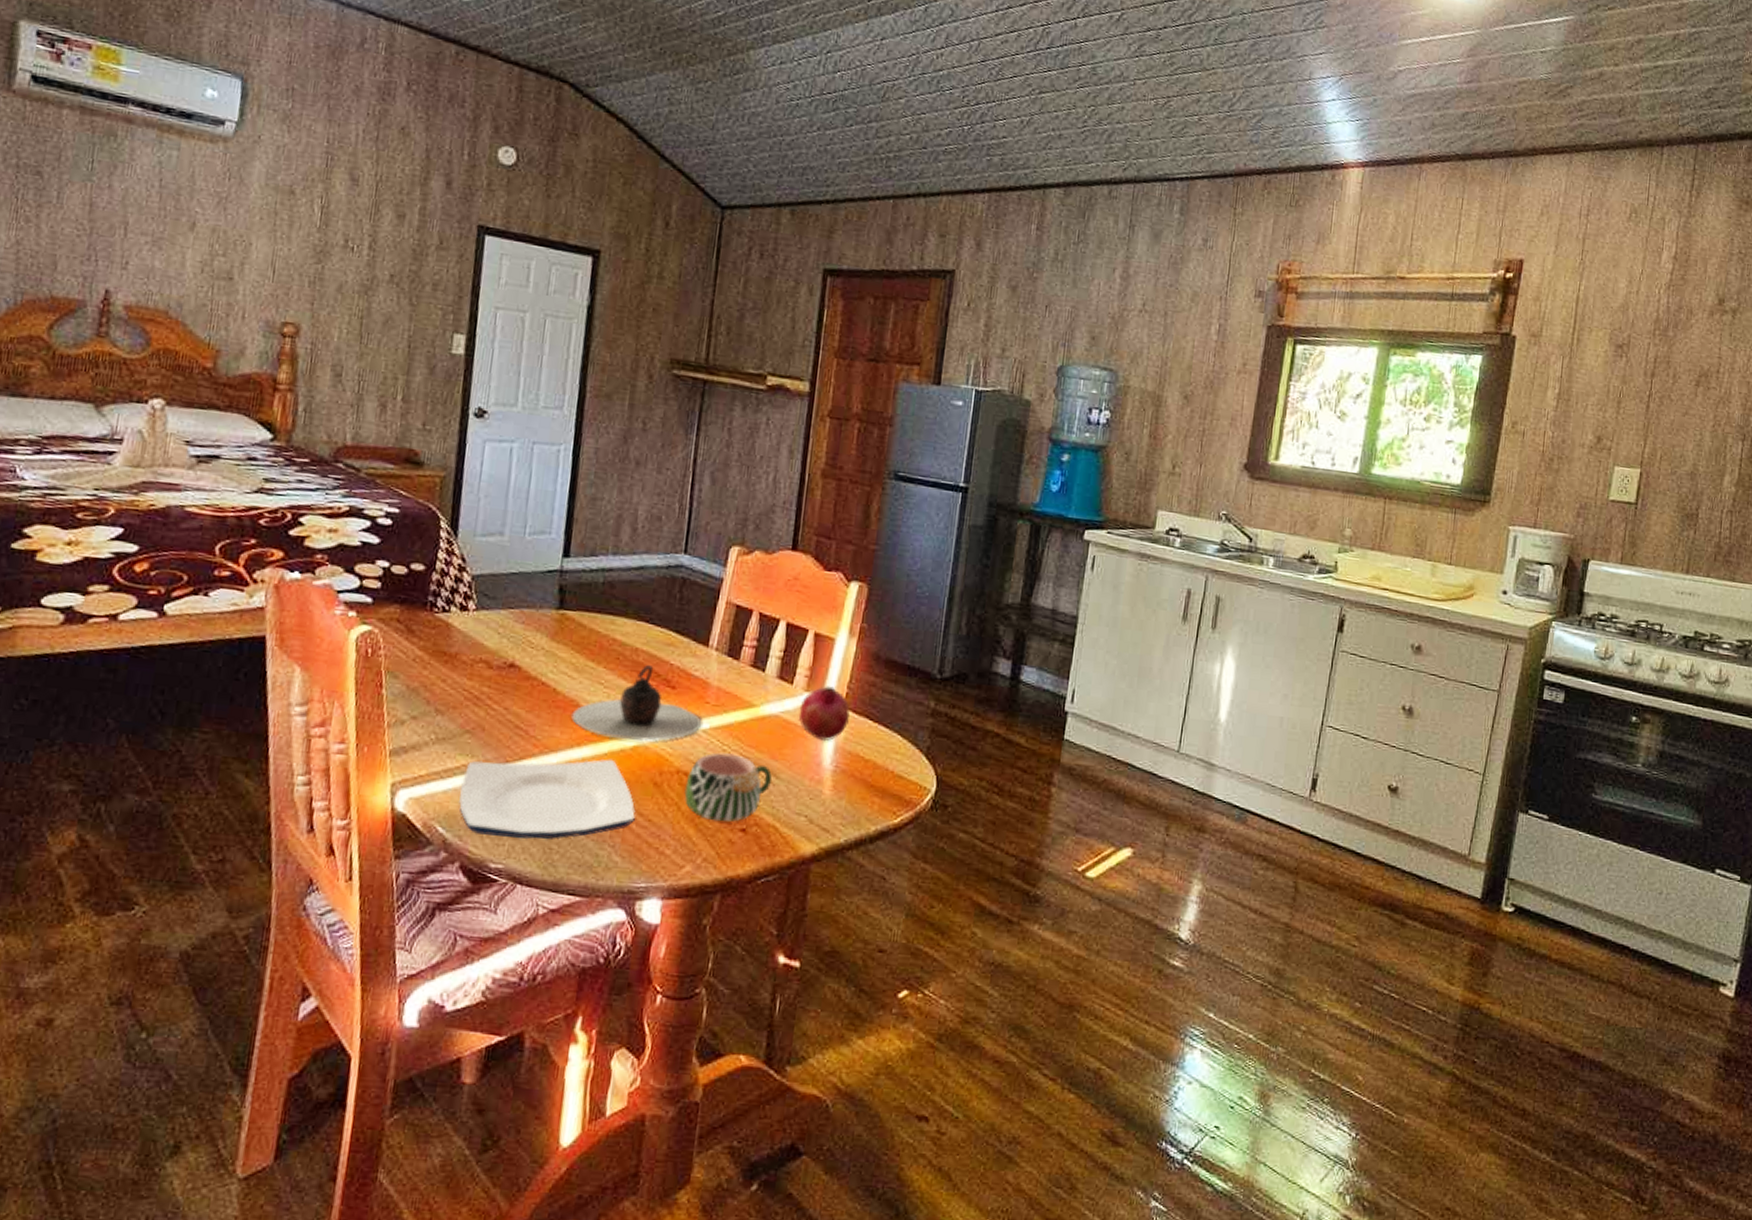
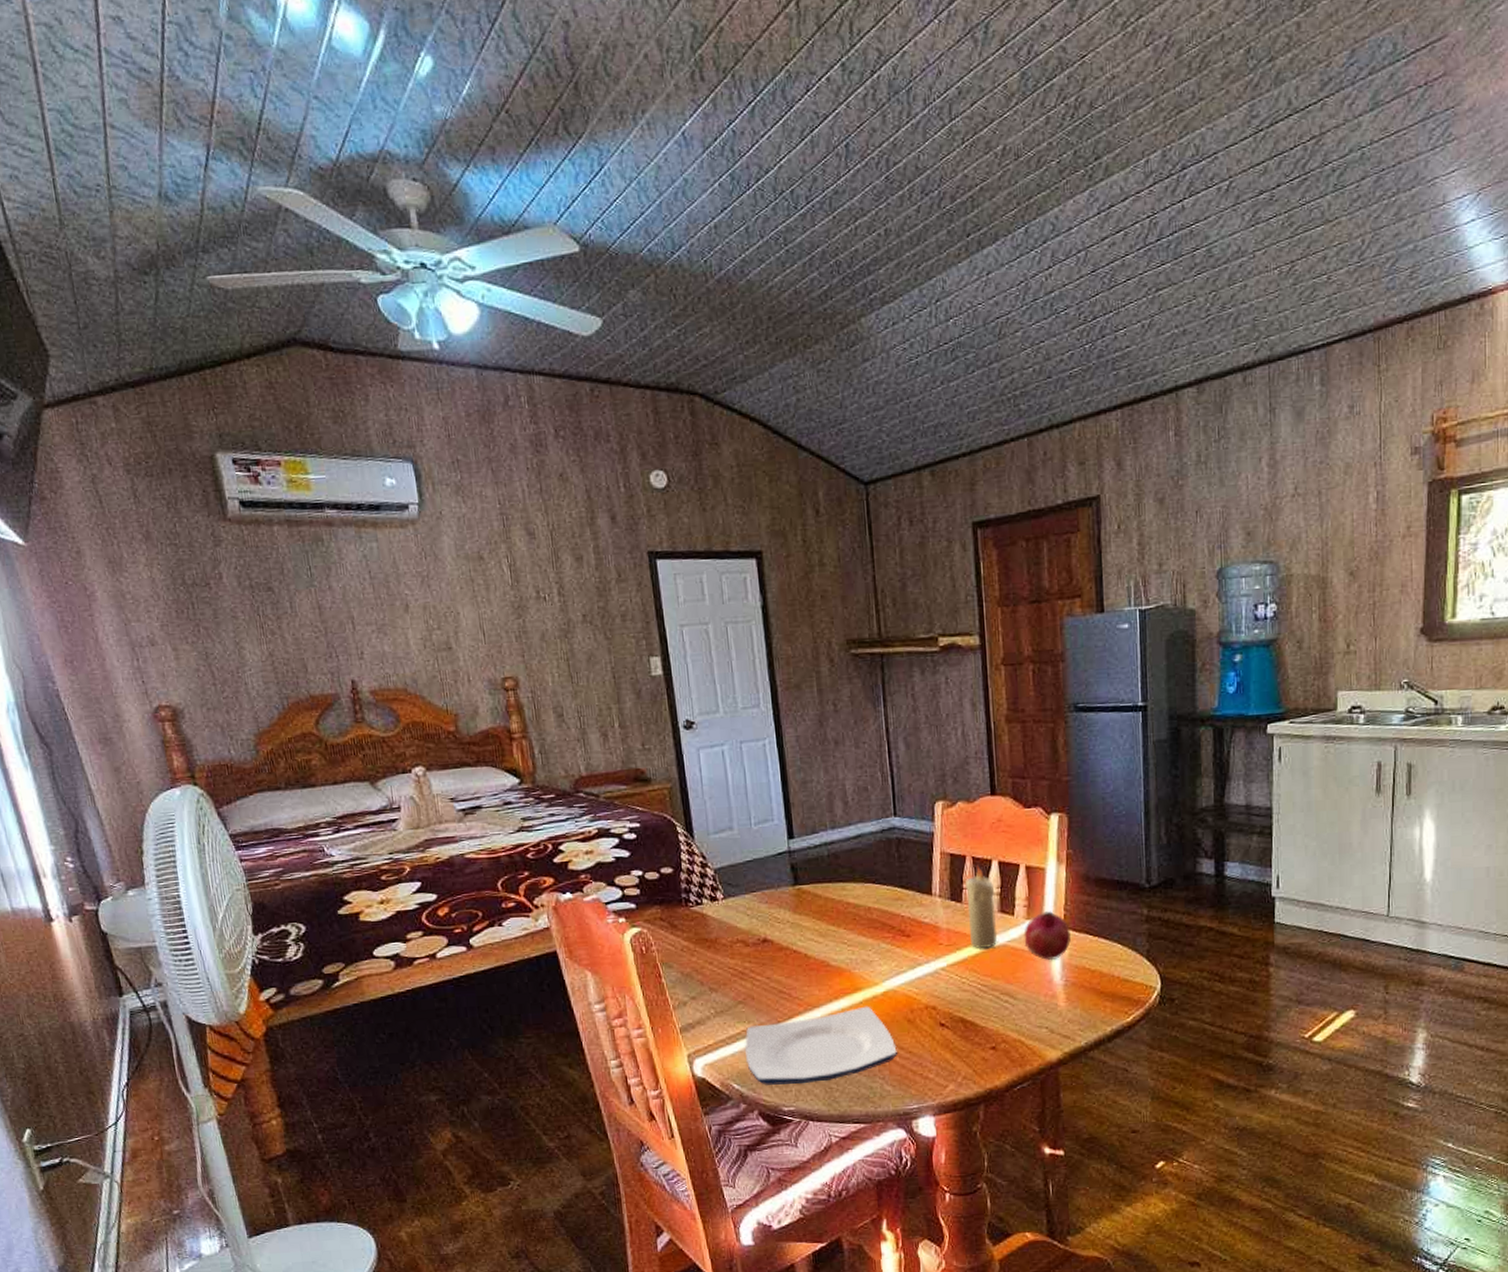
teapot: present [571,664,702,741] -> none [825,919,940,988]
mug: present [684,752,773,822] -> none [935,984,1011,1044]
candle: none [740,622,777,717] -> present [964,864,998,949]

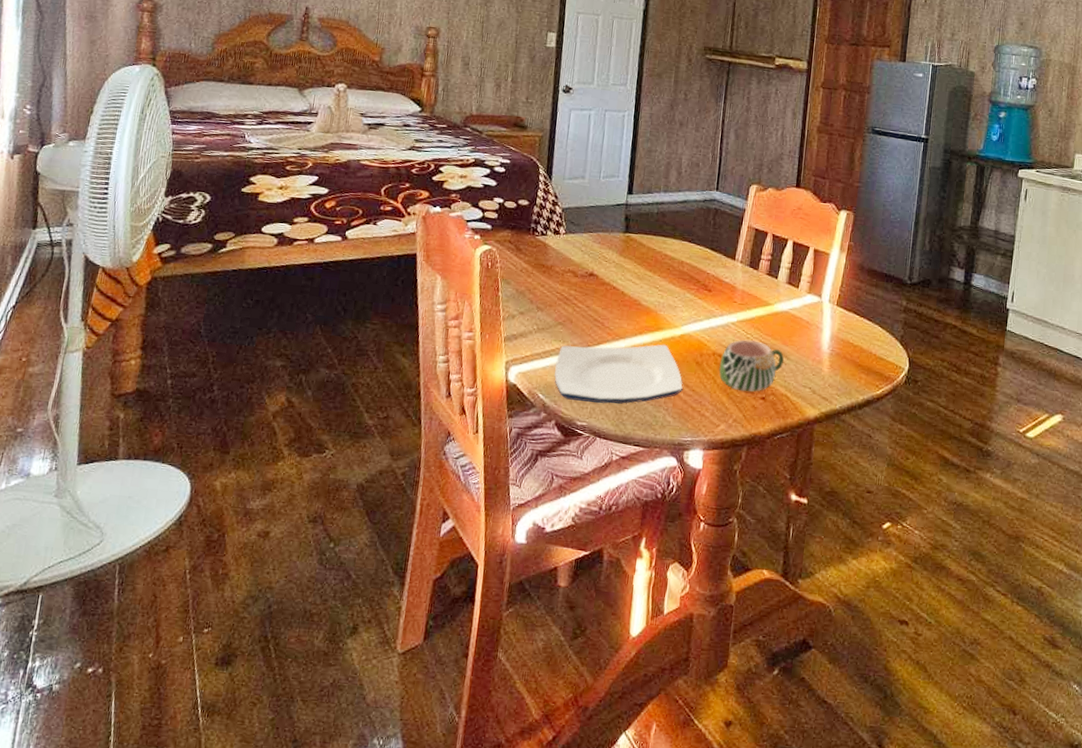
mug: none [935,984,1011,1044] -> present [719,339,785,392]
candle: present [964,864,998,949] -> none [759,241,786,313]
fruit: present [1024,911,1071,961] -> none [803,289,842,332]

